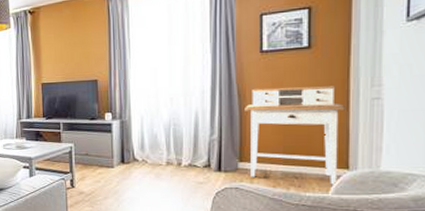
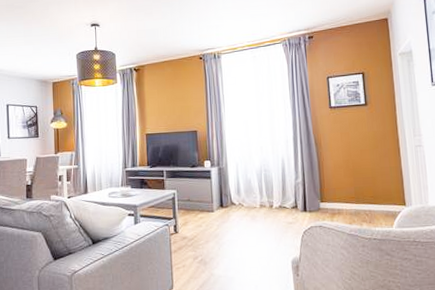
desk: present [245,86,347,185] -> none [321,136,399,220]

